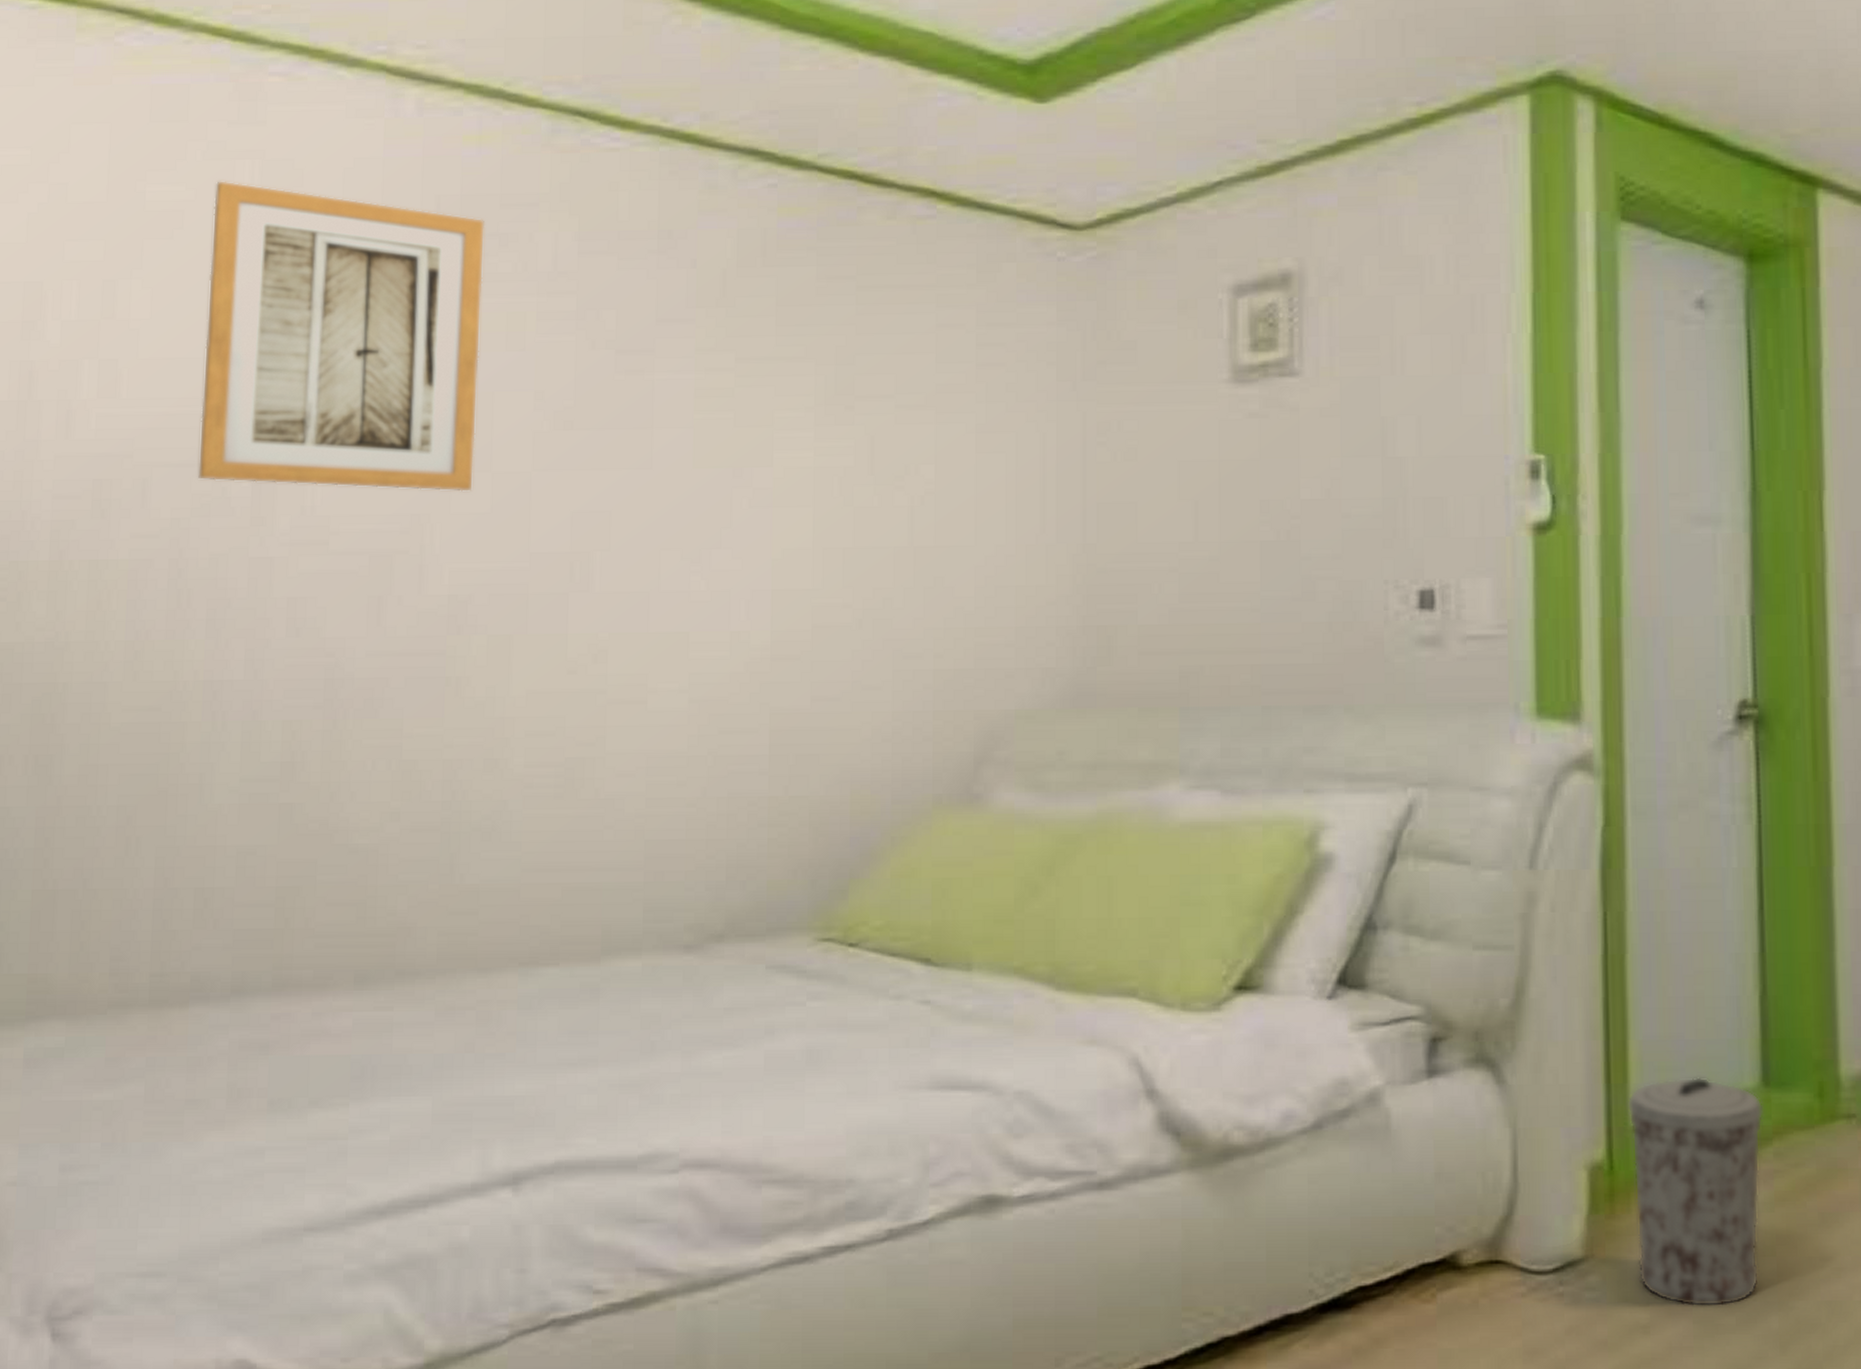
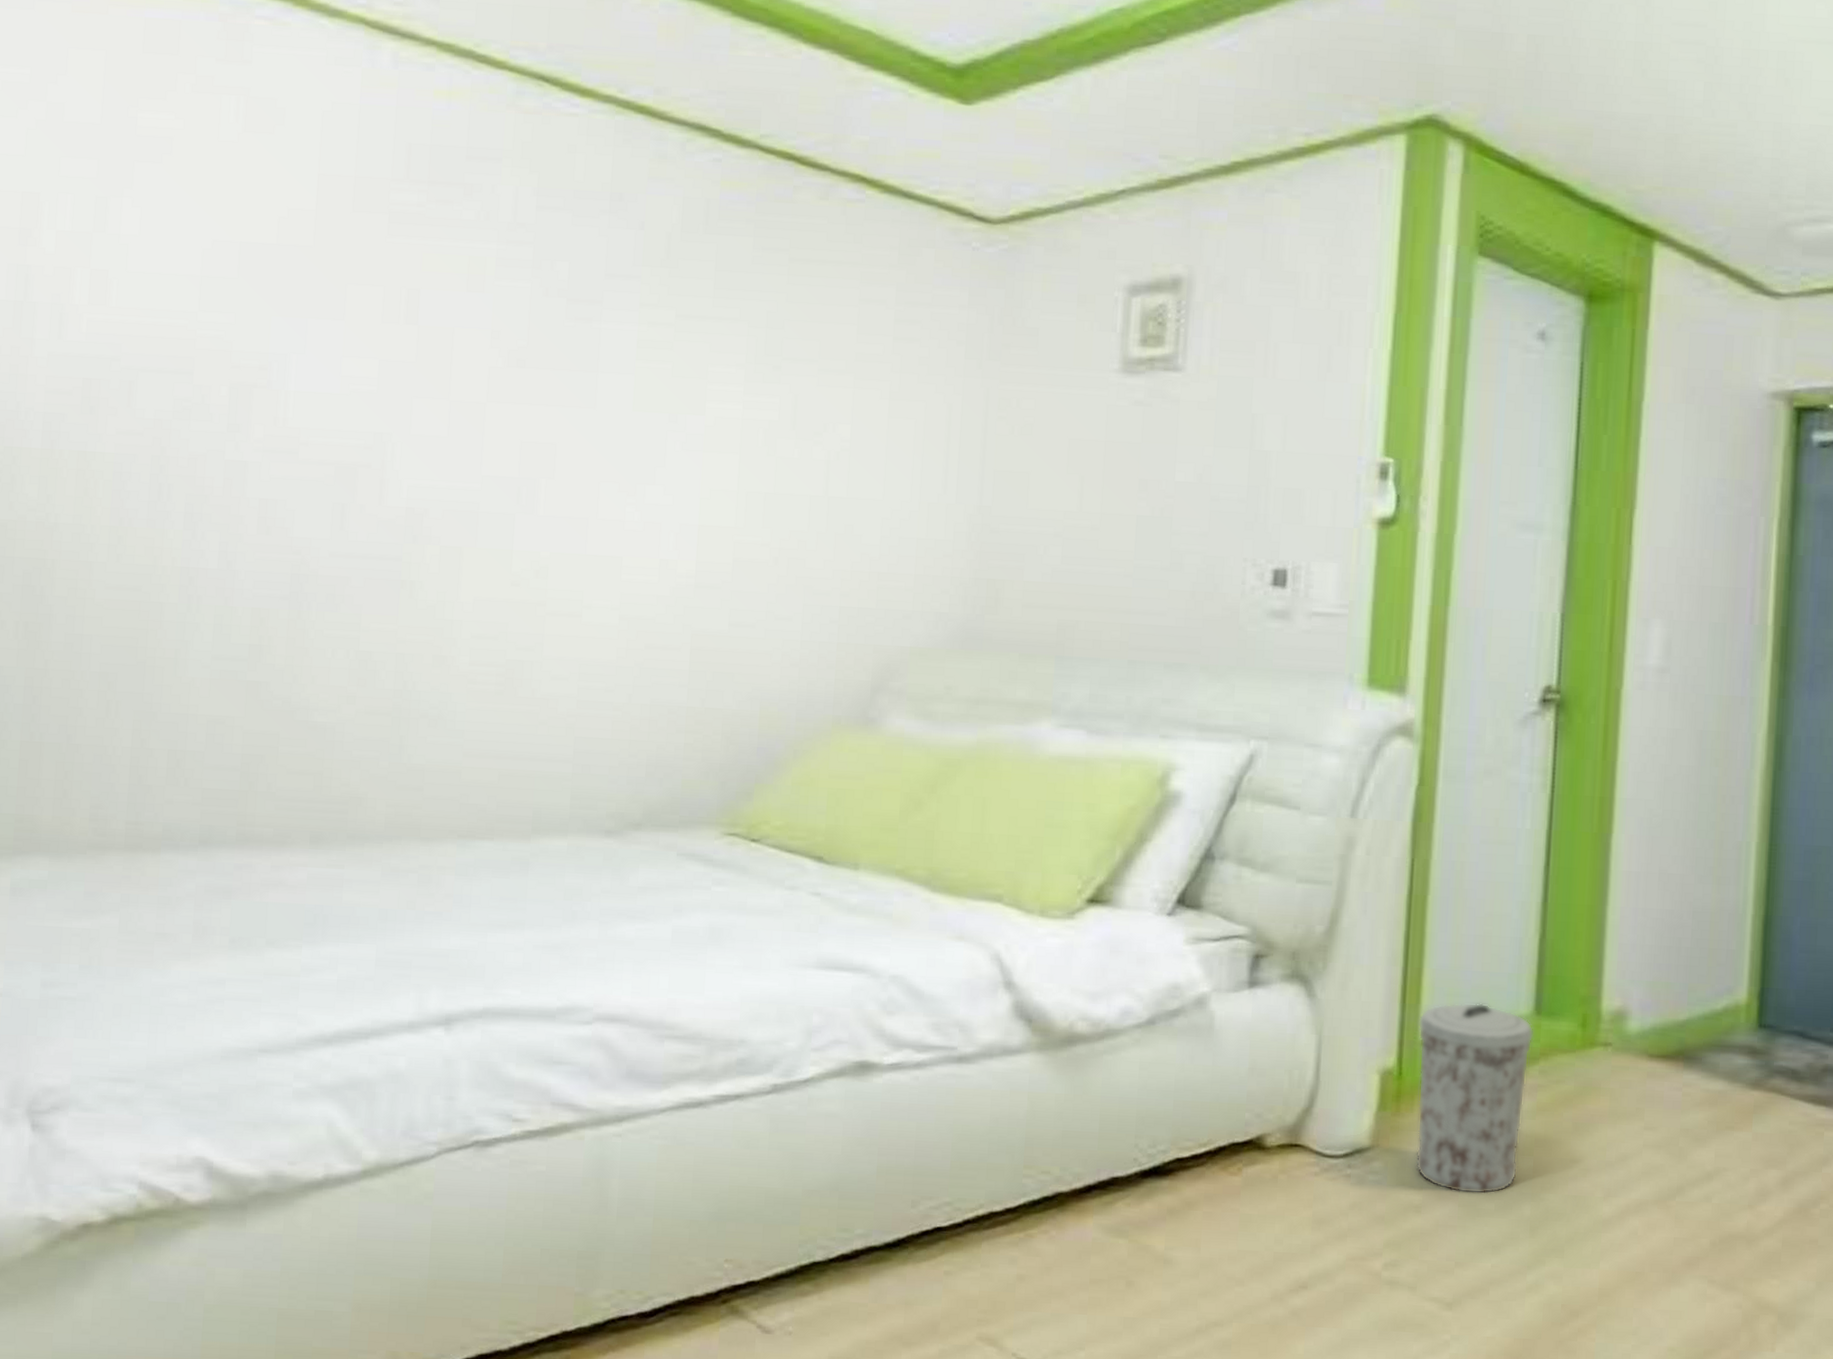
wall art: present [197,181,486,492] -> none [179,113,452,416]

